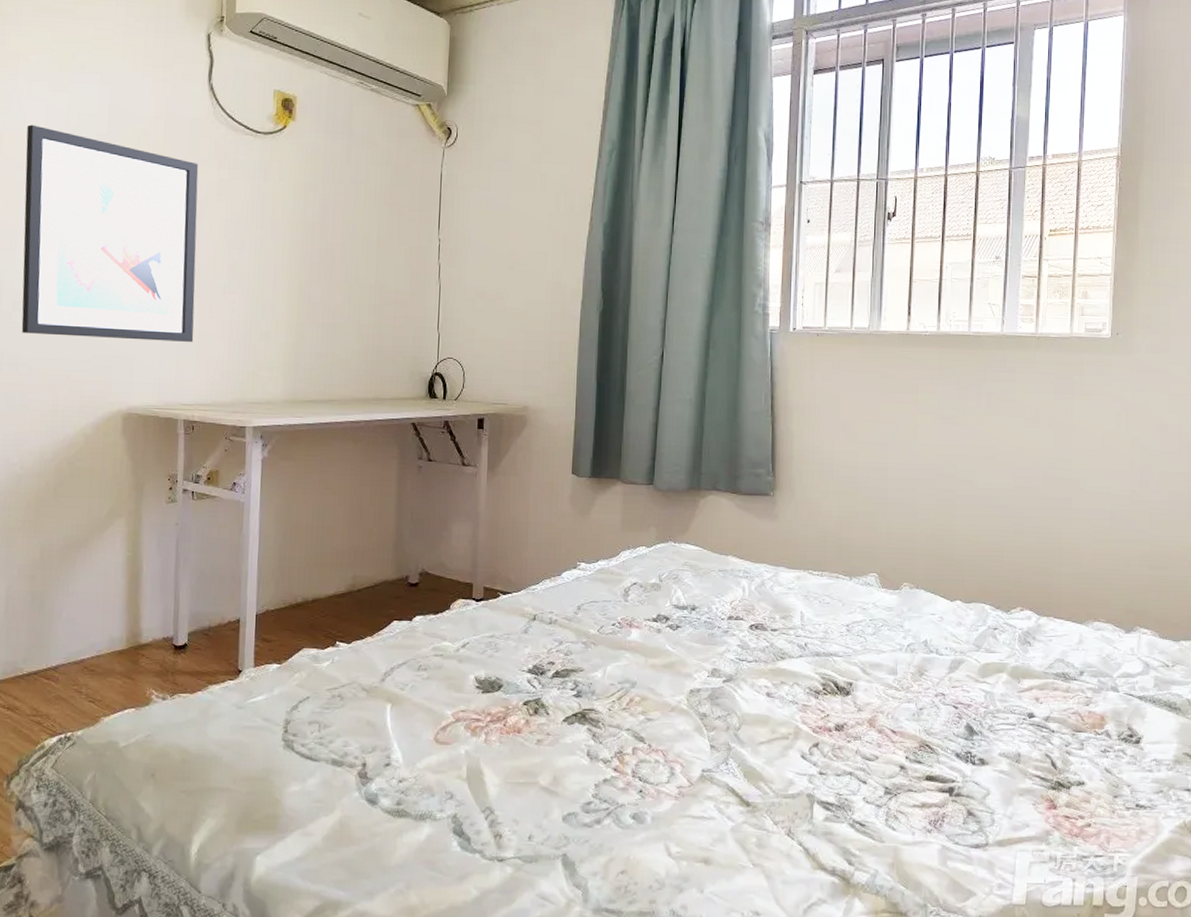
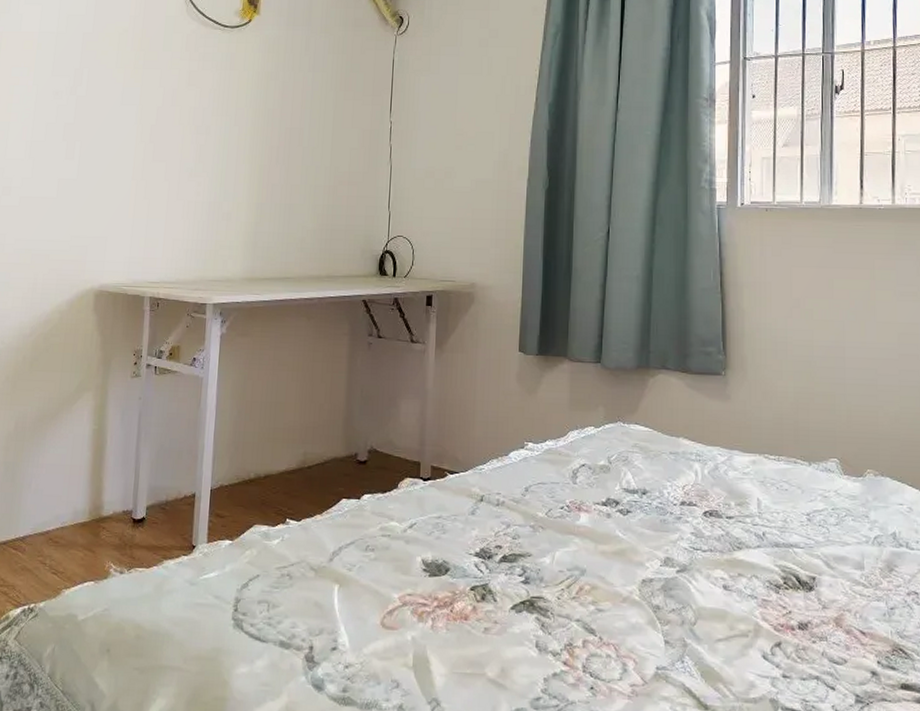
wall art: present [21,124,199,342] -> none [9,26,172,223]

